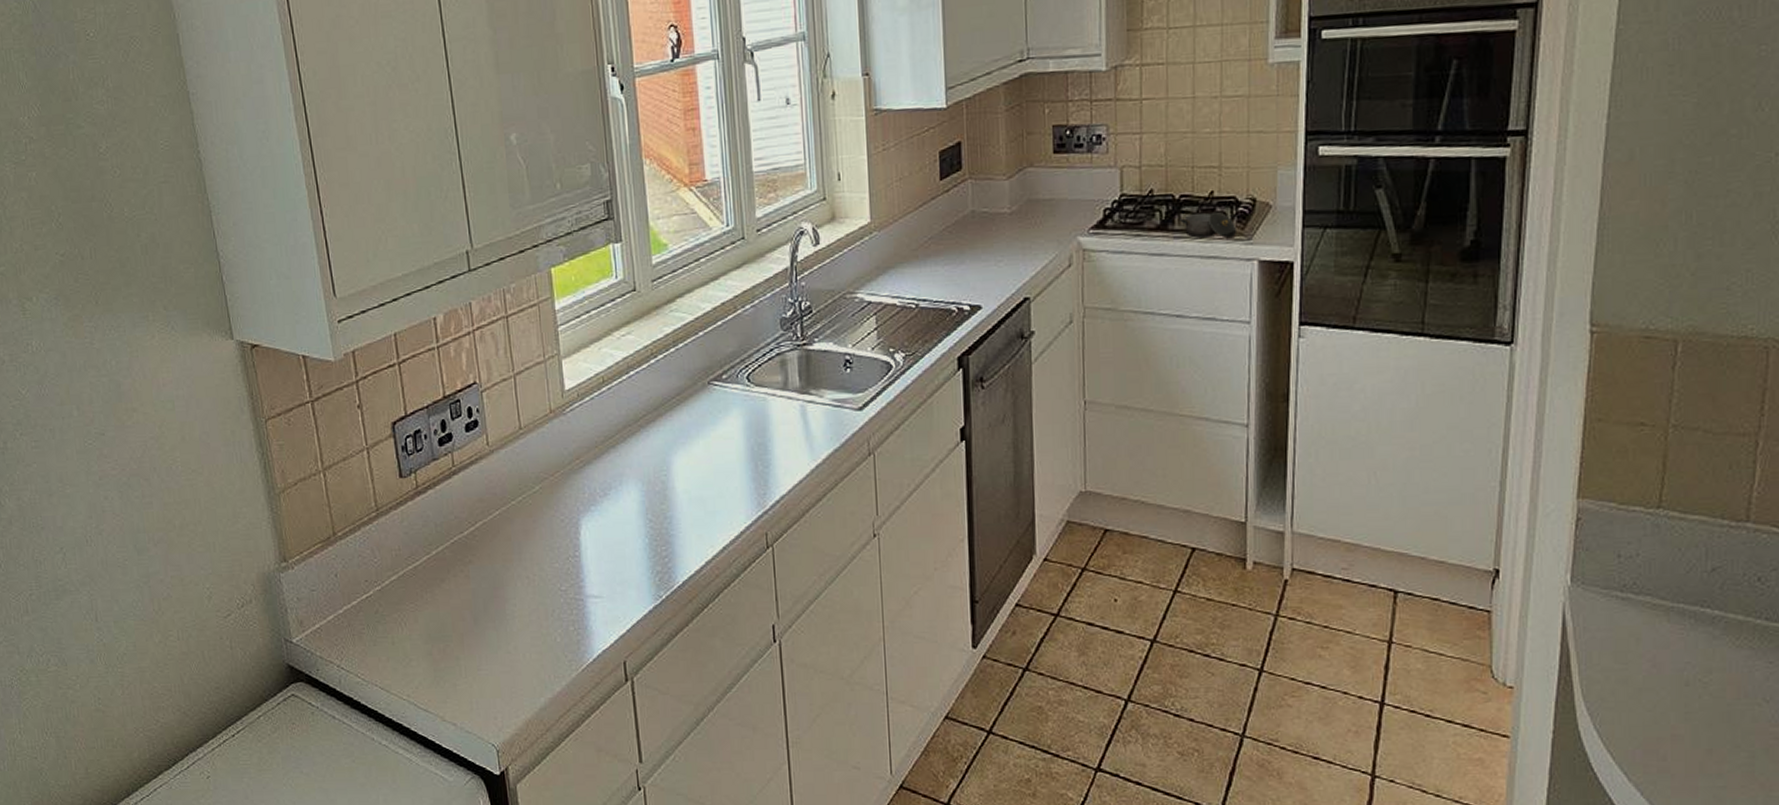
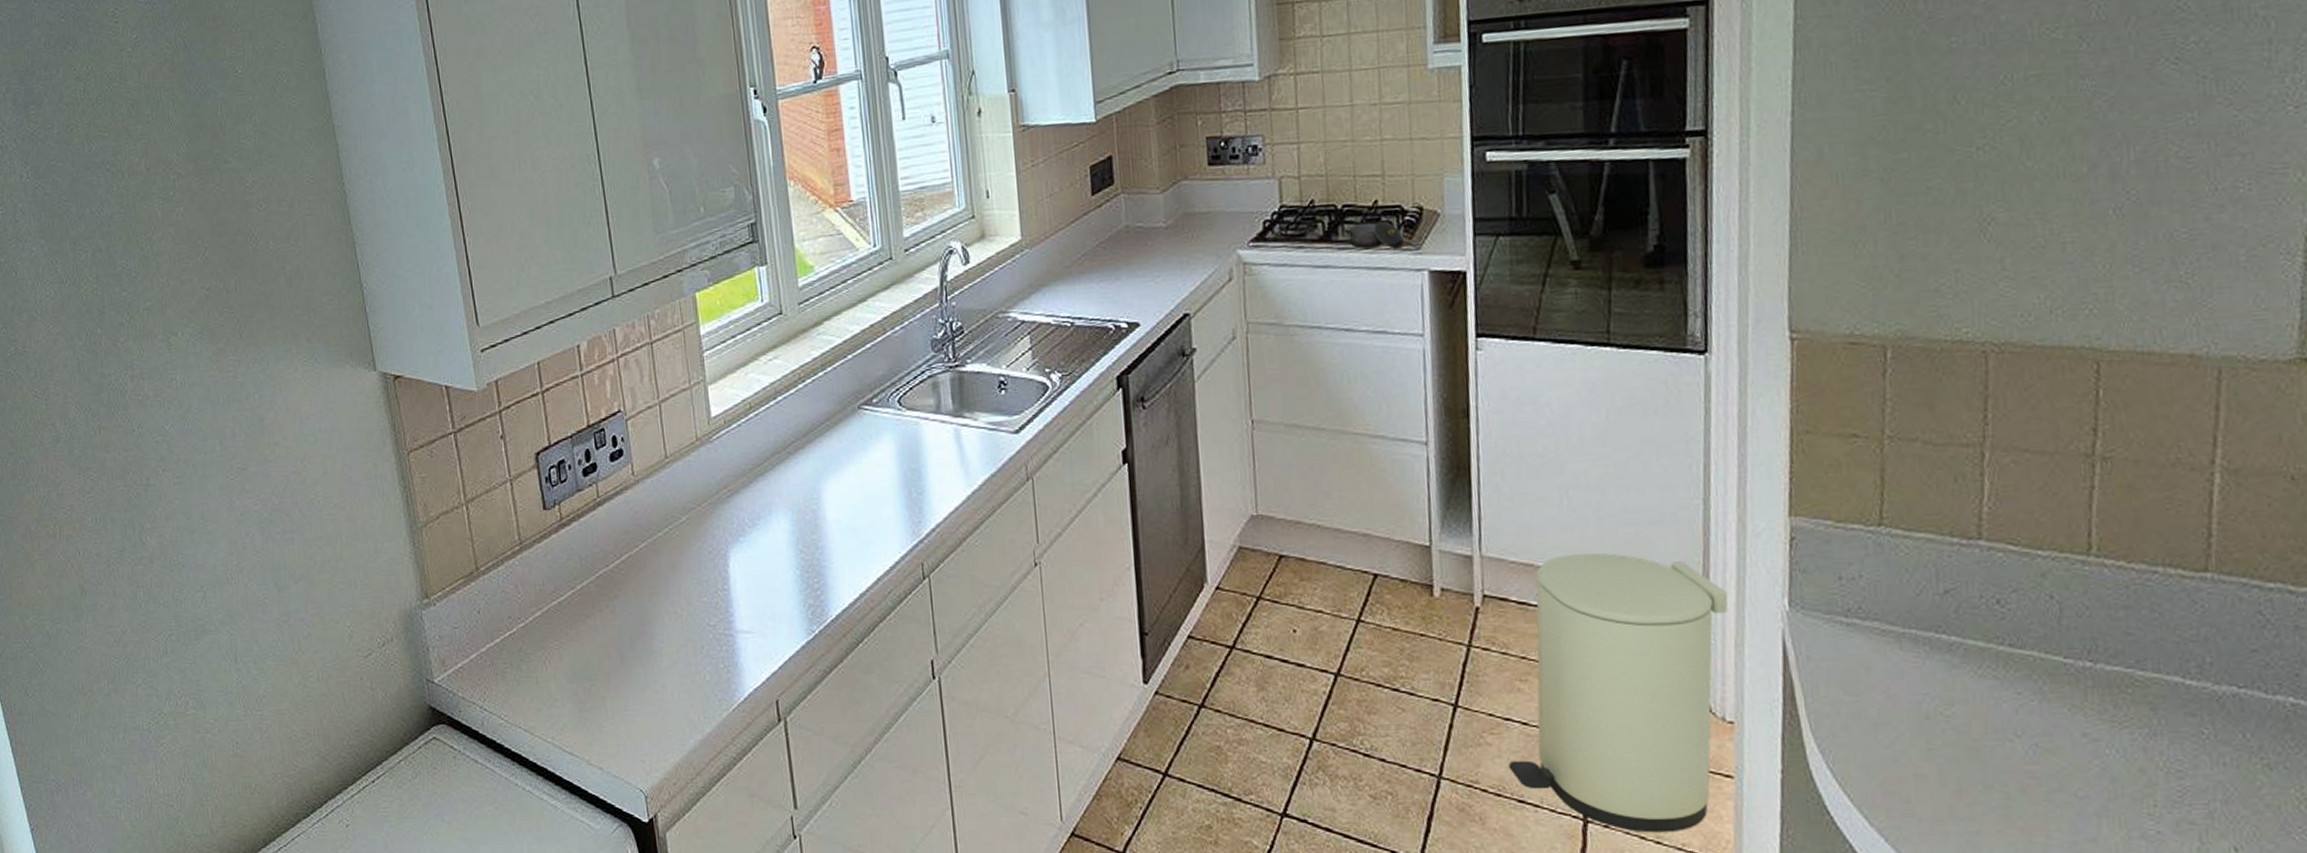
pedal bin: none [1306,531,1517,787] -> present [1508,553,1728,833]

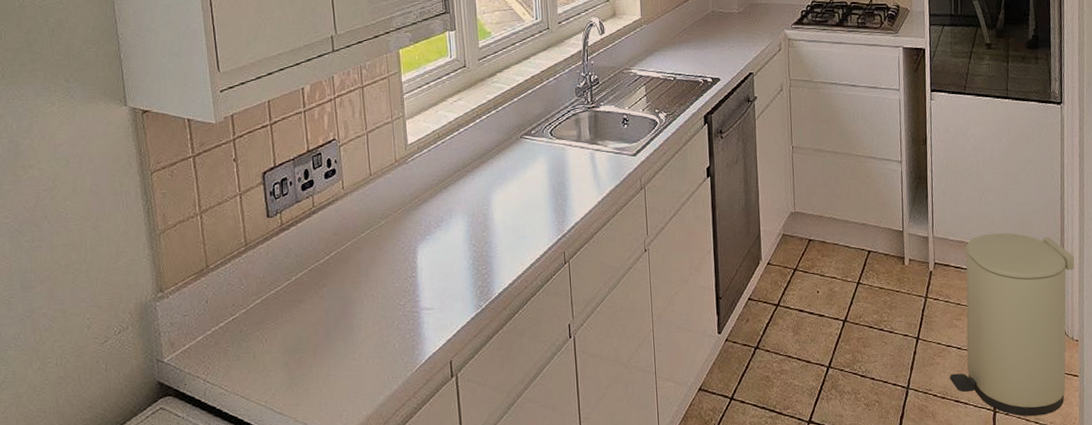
cooking pot: present [1343,221,1404,249] -> none [851,14,888,33]

